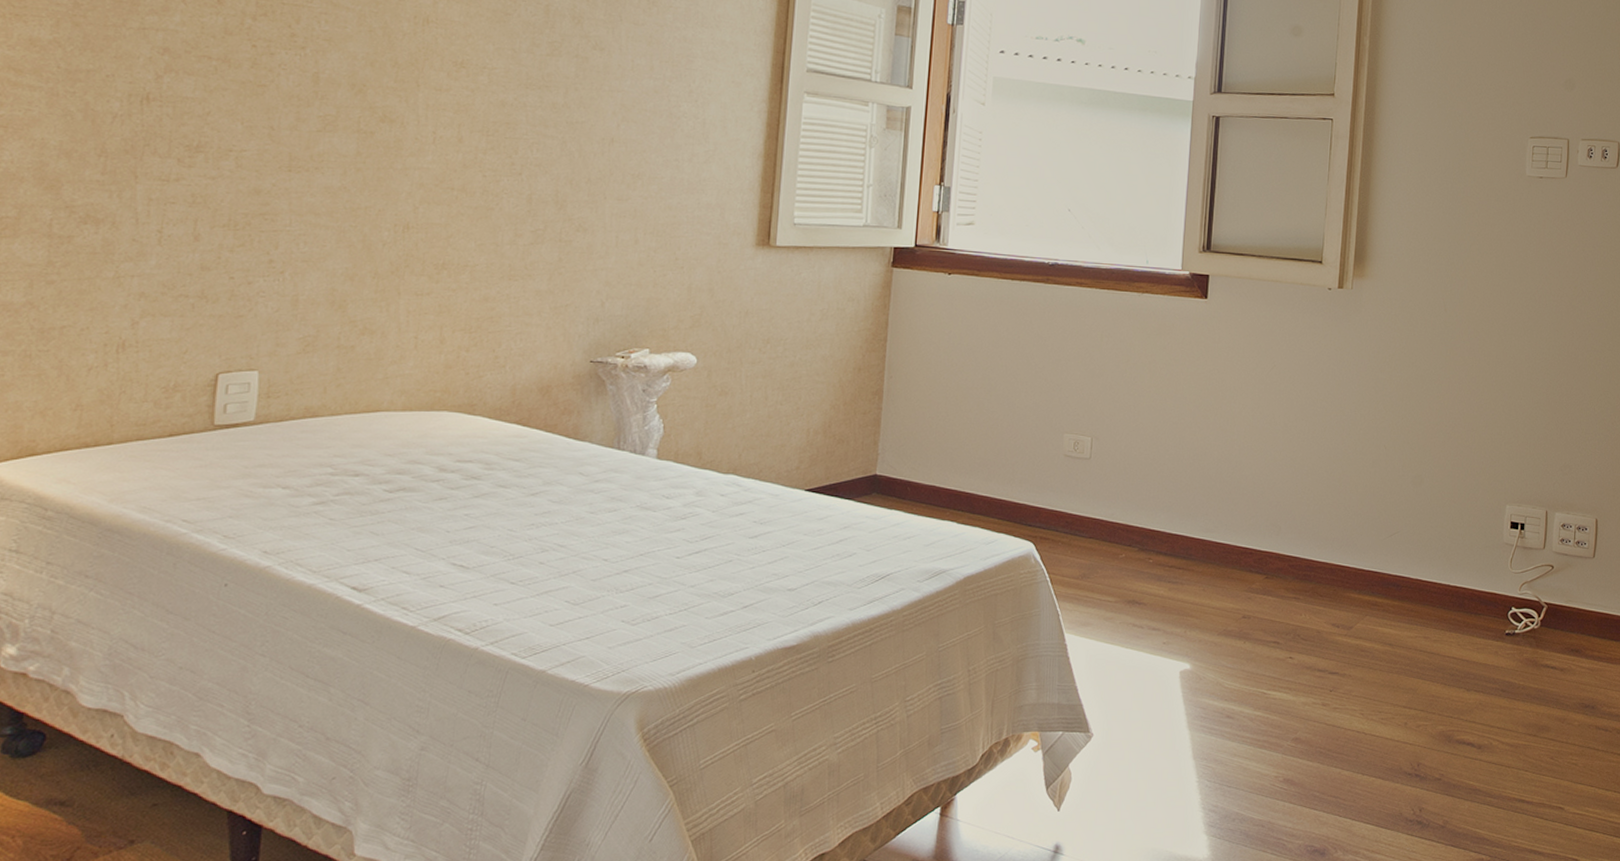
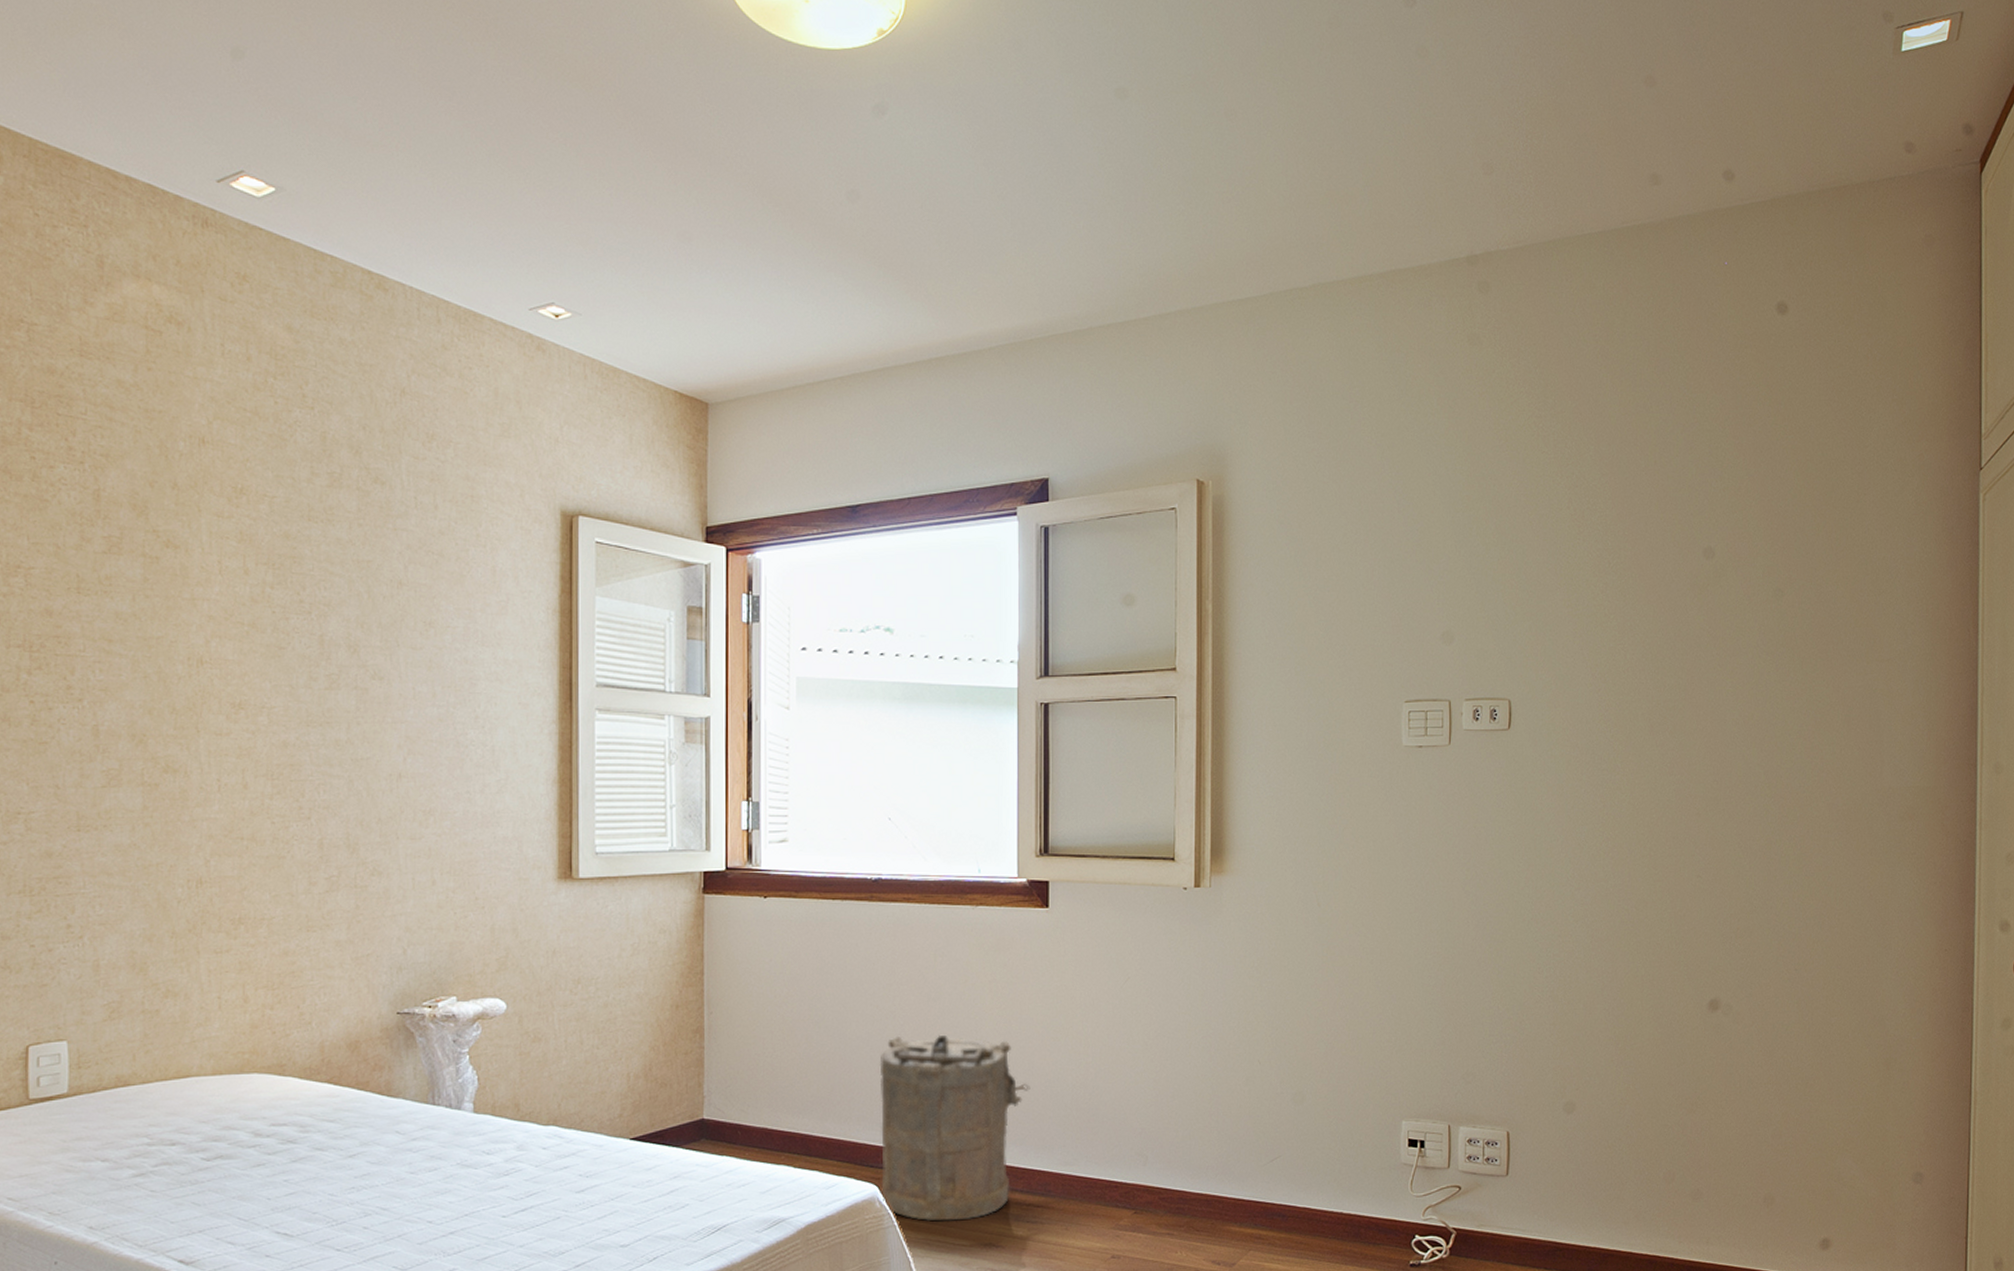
laundry hamper: none [1037,407,1180,579] -> present [879,1034,1031,1222]

